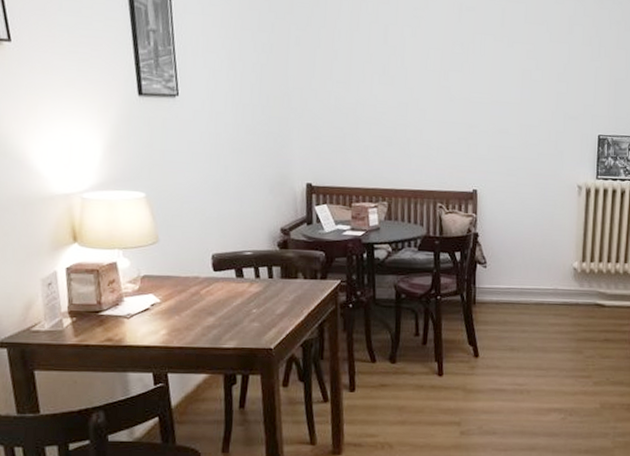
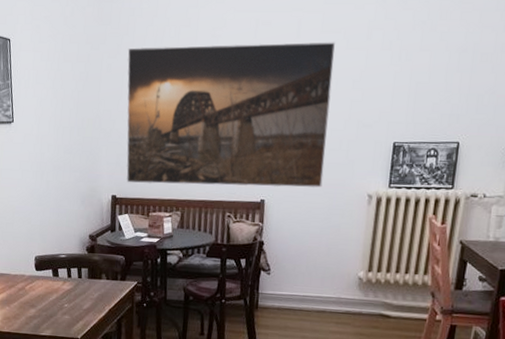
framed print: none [319,21,539,178] -> present [126,42,335,188]

